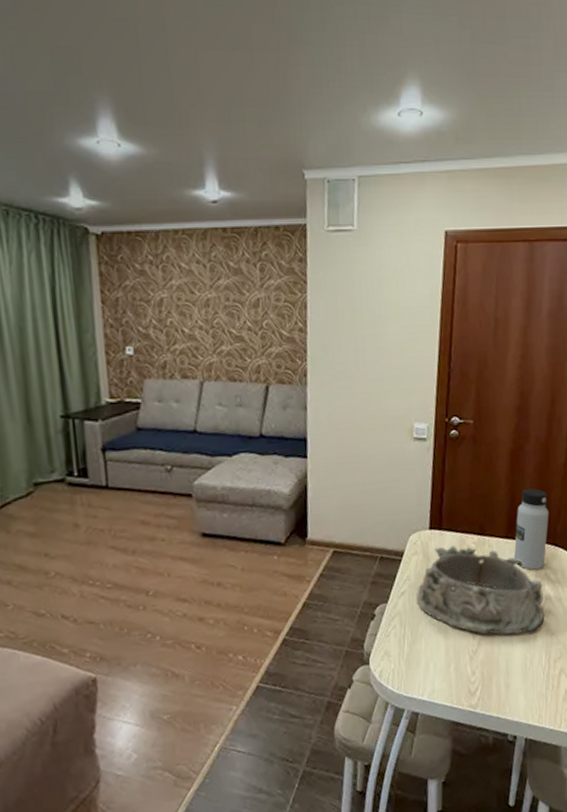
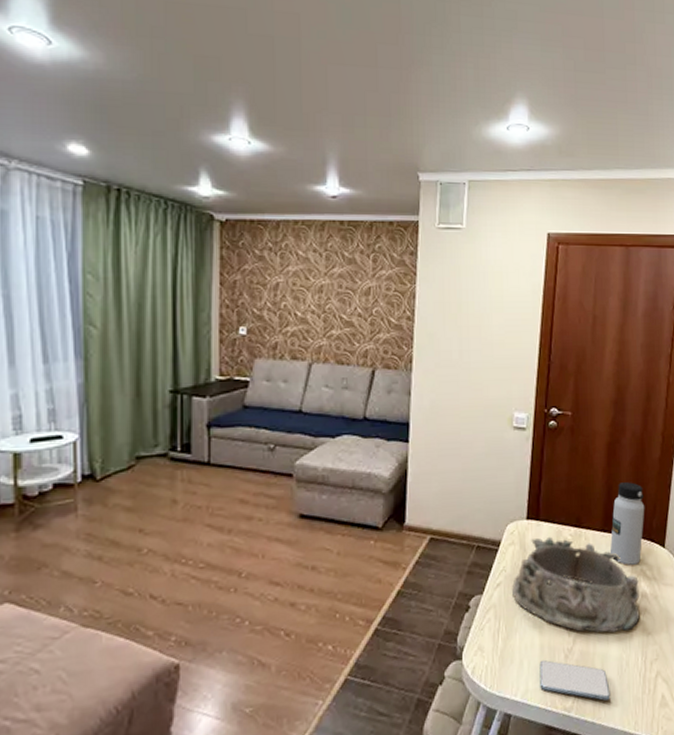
smartphone: none [445,661,515,697] -> present [539,659,611,701]

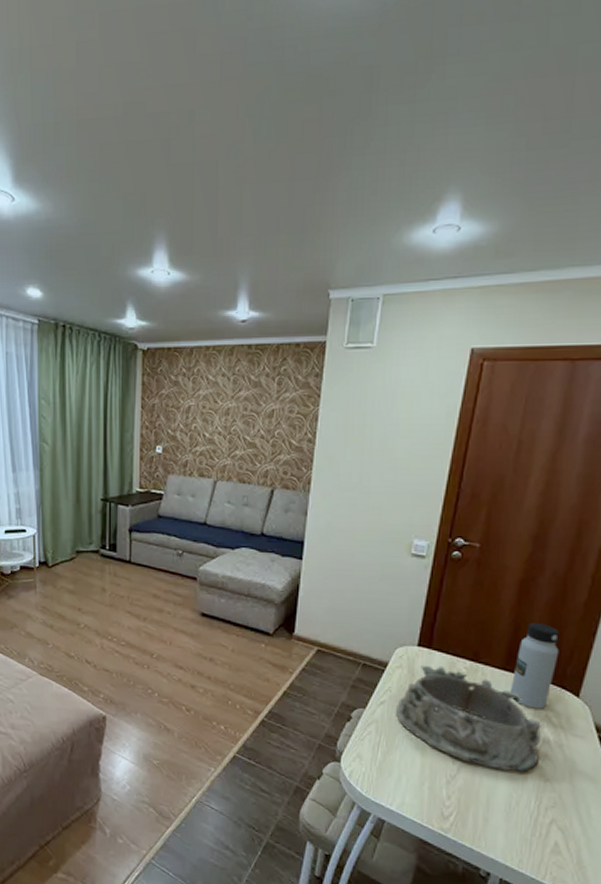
smartphone: present [539,659,611,701] -> none [417,779,494,832]

